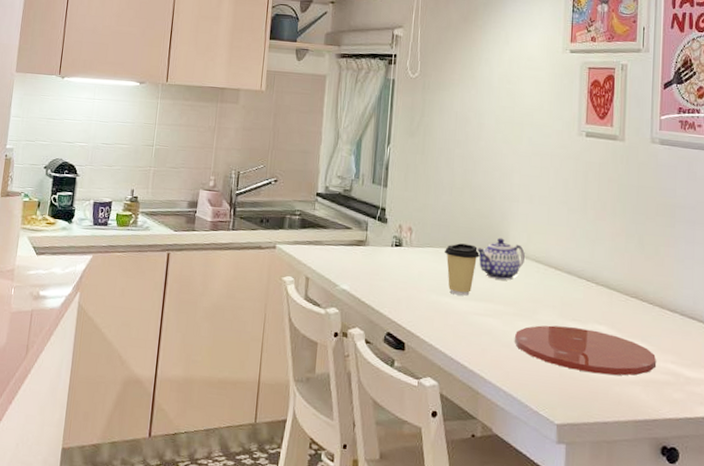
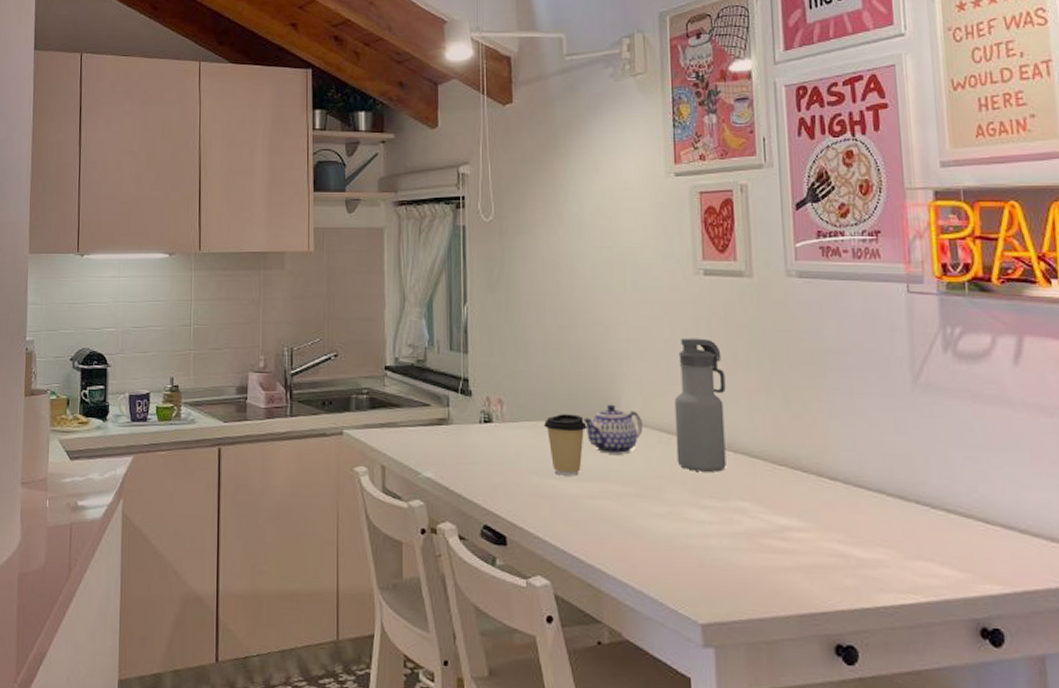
plate: present [514,325,657,376] -> none [638,505,820,562]
water bottle: none [550,187,595,300] -> present [674,338,727,472]

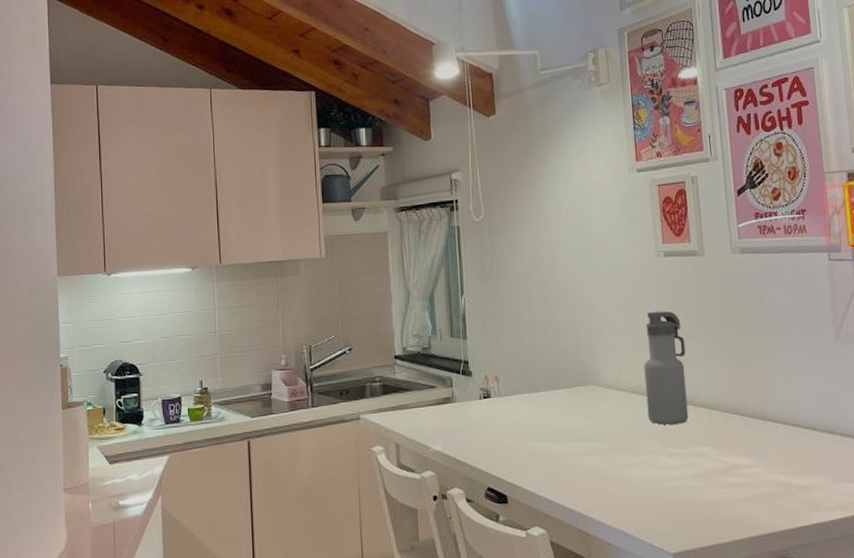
coffee cup: present [544,414,587,476] -> none [535,385,572,439]
teapot: present [582,404,642,455] -> none [567,373,618,417]

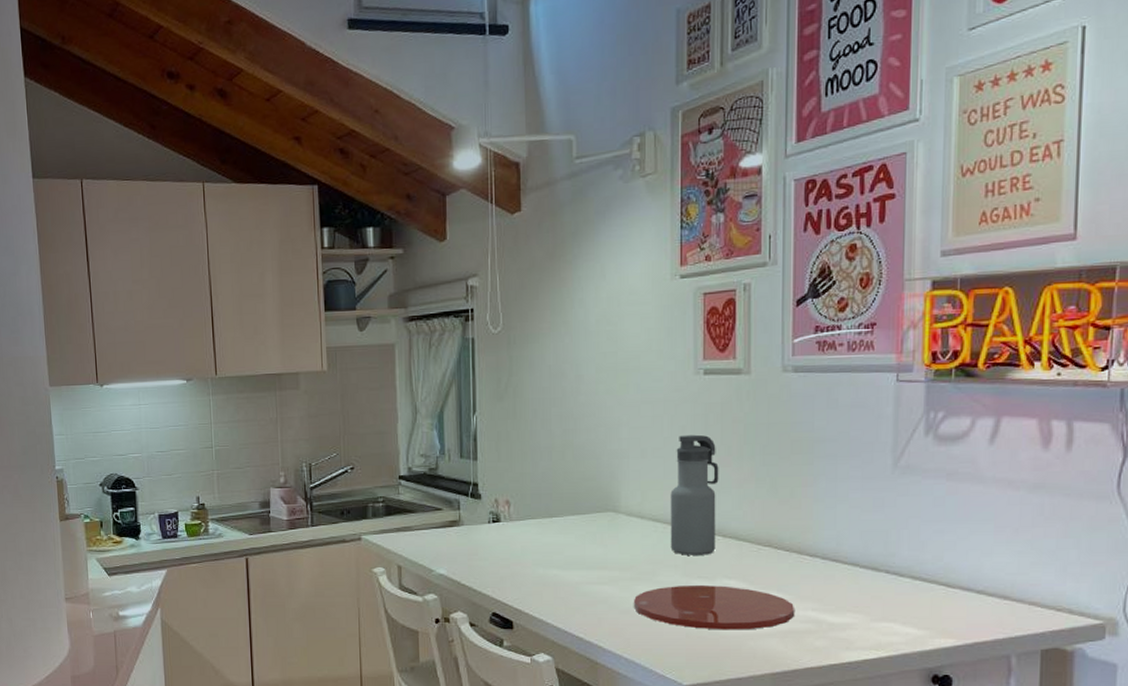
plate: none [618,453,766,497] -> present [633,585,795,630]

